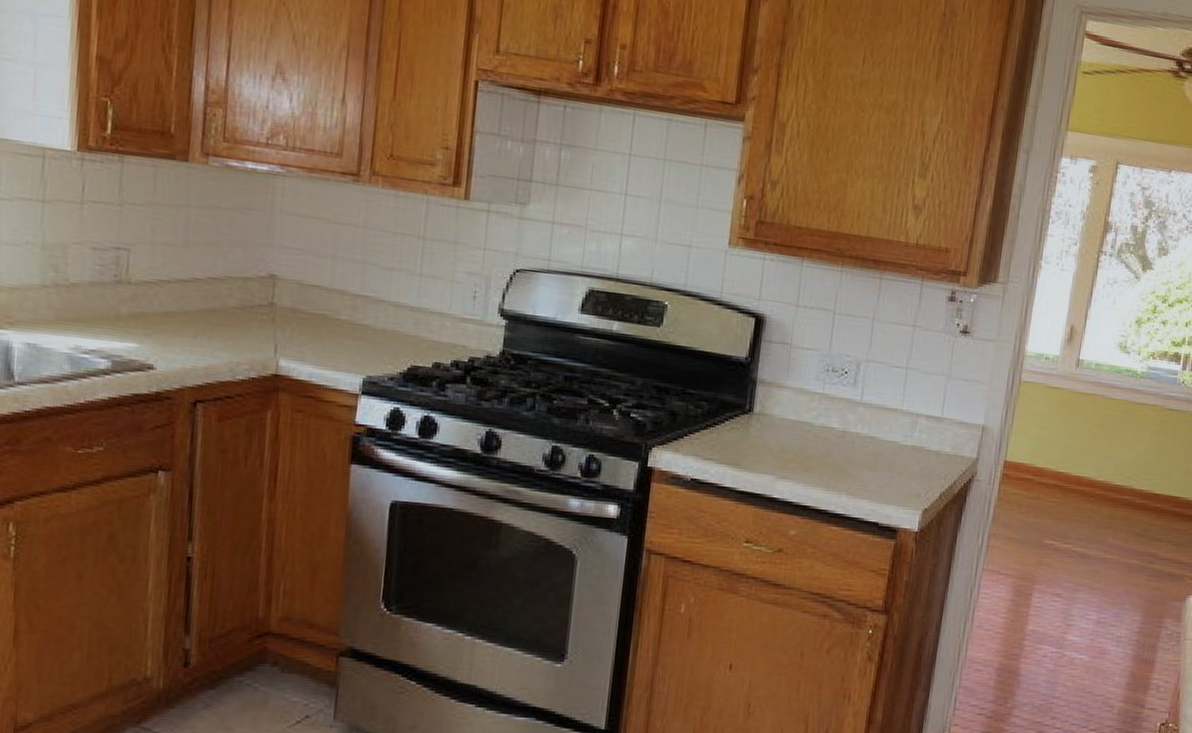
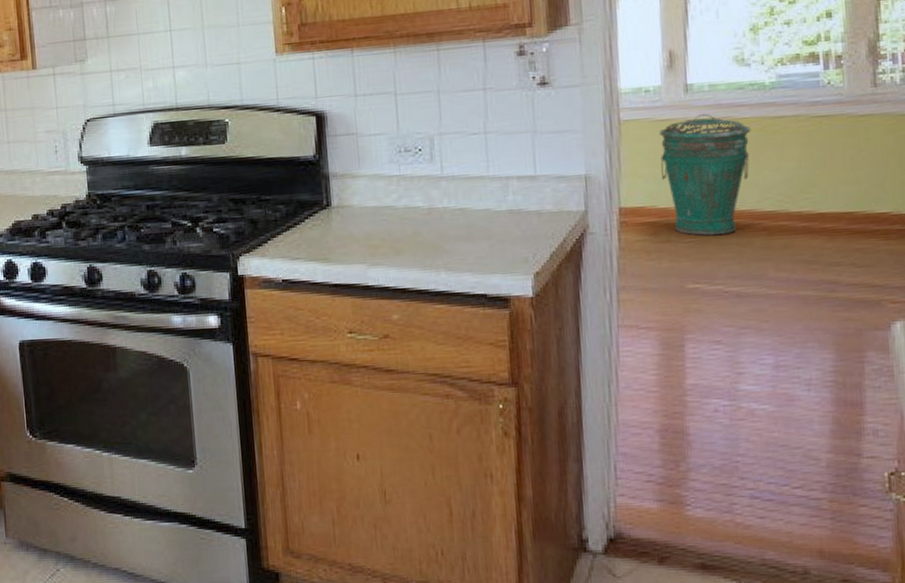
trash can: none [1044,389,1120,500] -> present [659,114,751,236]

